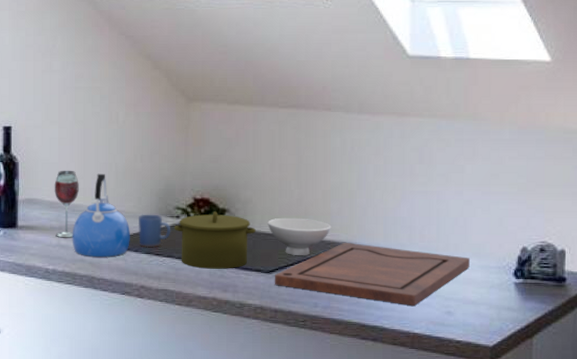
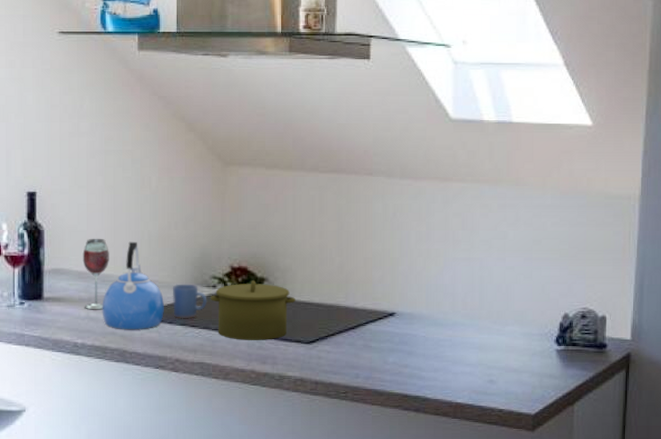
bowl: present [268,217,332,255] -> none [308,286,373,325]
cutting board: present [274,242,470,306] -> none [314,310,512,375]

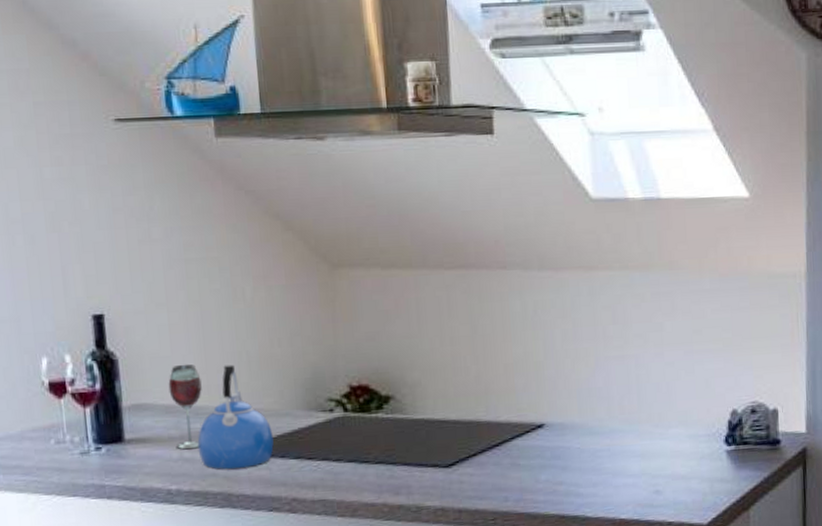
mug: present [172,284,207,319] -> none [281,409,325,451]
cooking pot: present [210,280,295,340] -> none [327,400,428,470]

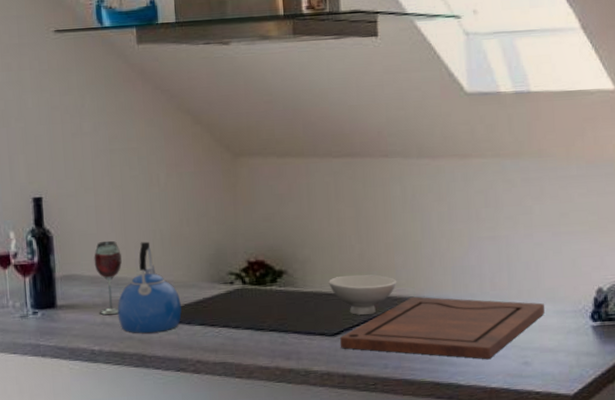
bowl: none [442,399,518,444] -> present [329,274,397,315]
cutting board: none [455,422,677,489] -> present [340,296,545,359]

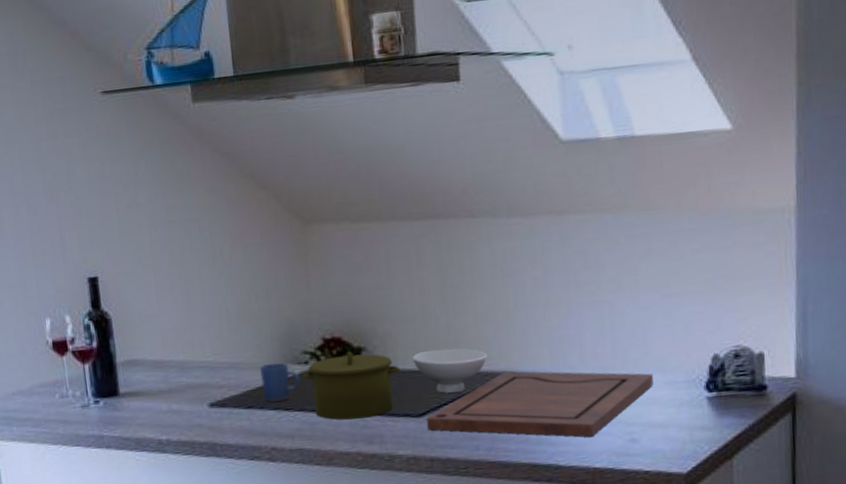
wineglass: present [94,240,122,315] -> none [156,321,187,402]
kettle: present [117,241,182,333] -> none [184,321,254,420]
mug: none [189,281,226,319] -> present [260,362,300,403]
cooking pot: none [228,274,317,337] -> present [302,351,399,420]

